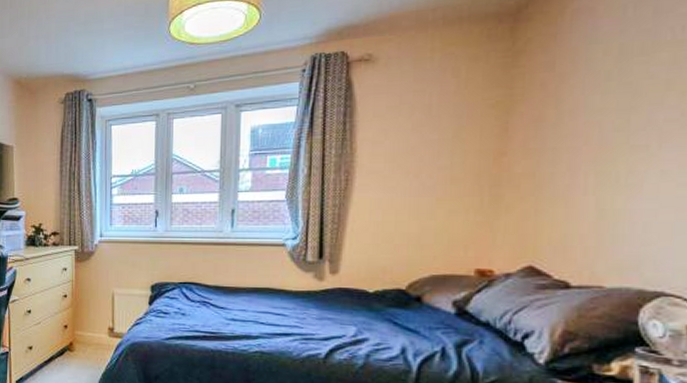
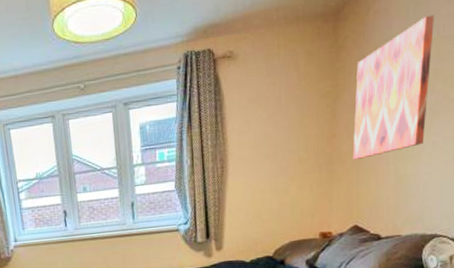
wall art: none [530,13,667,184] -> present [352,15,434,160]

